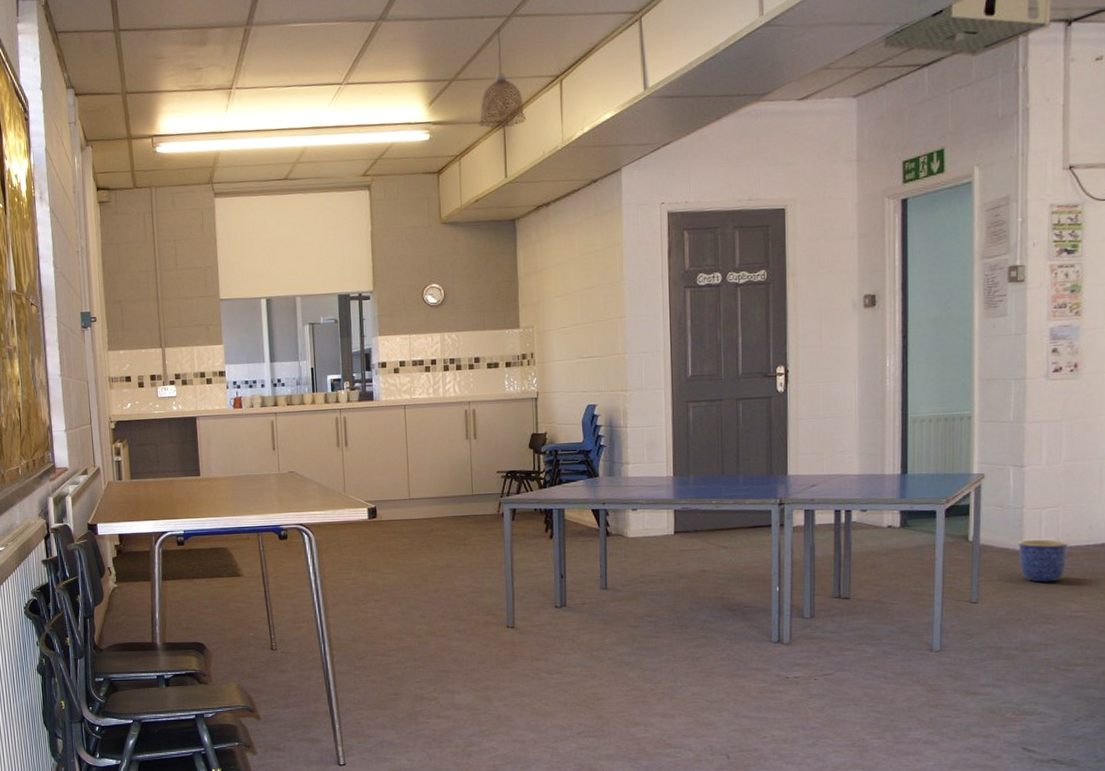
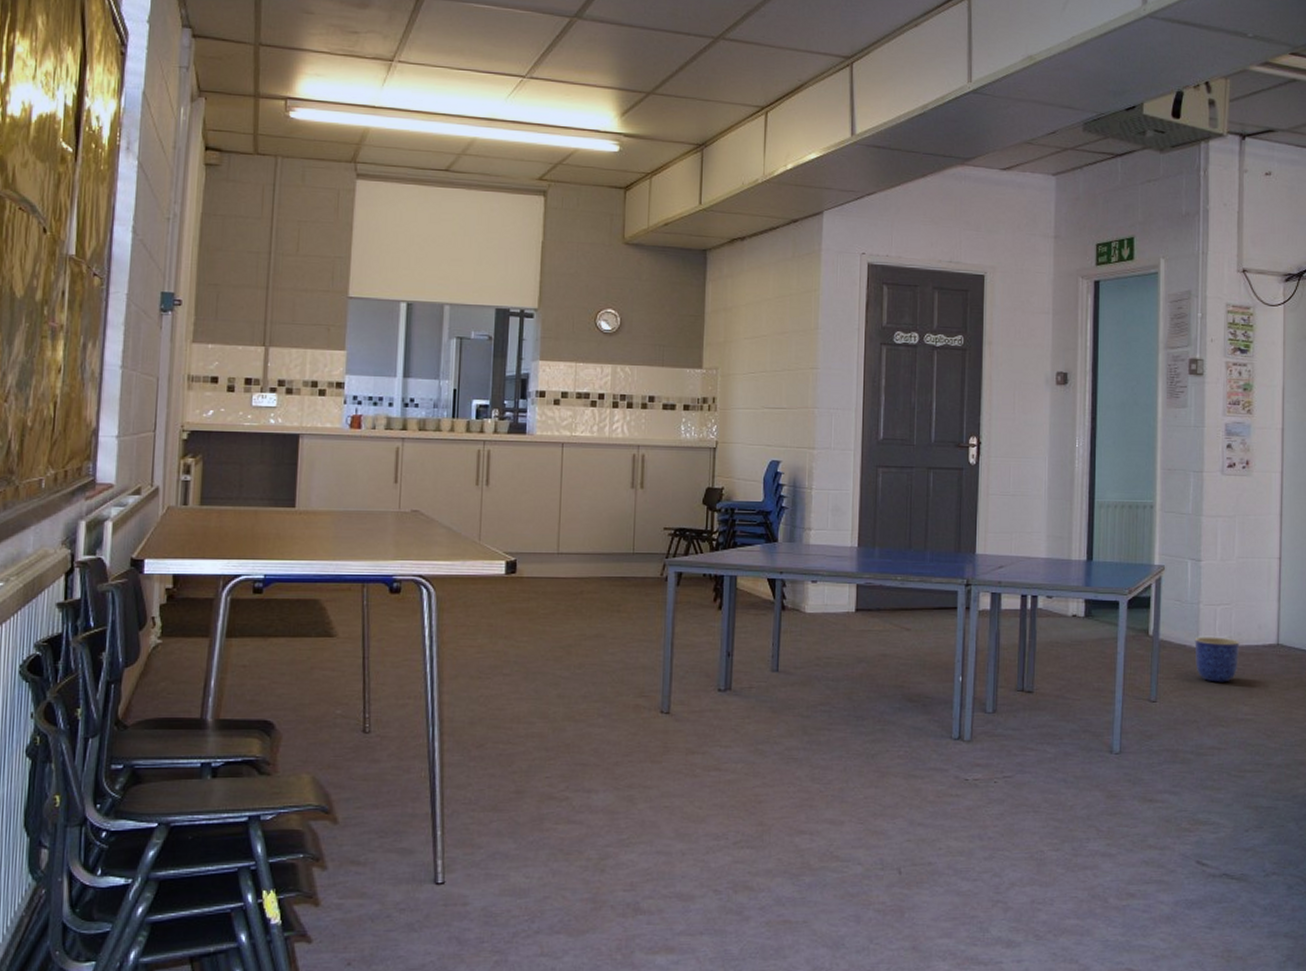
pendant lamp: present [478,30,526,129] -> none [674,50,727,152]

